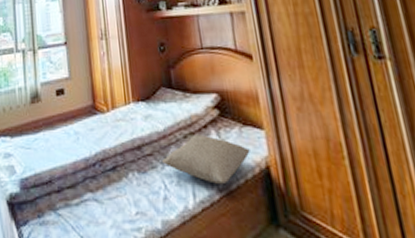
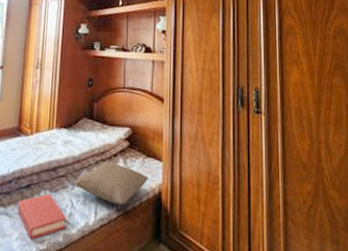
hardback book: none [106,175,163,227] -> present [17,194,66,239]

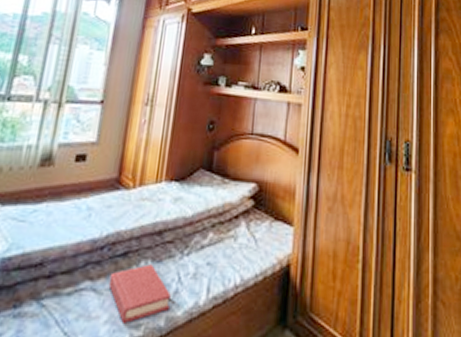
pillow: present [72,161,148,206] -> none [181,224,275,281]

